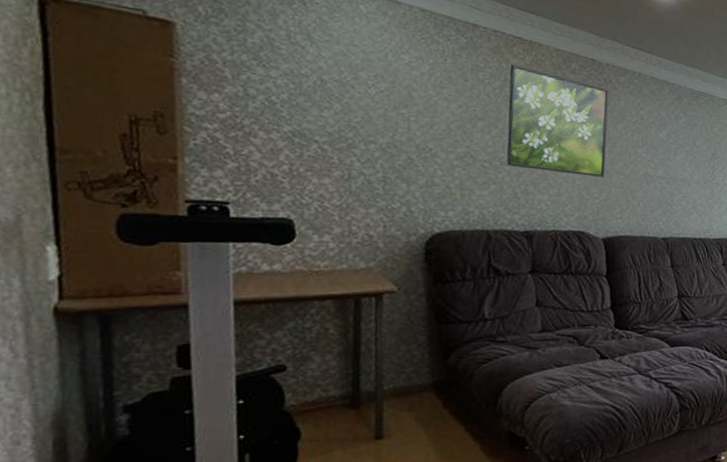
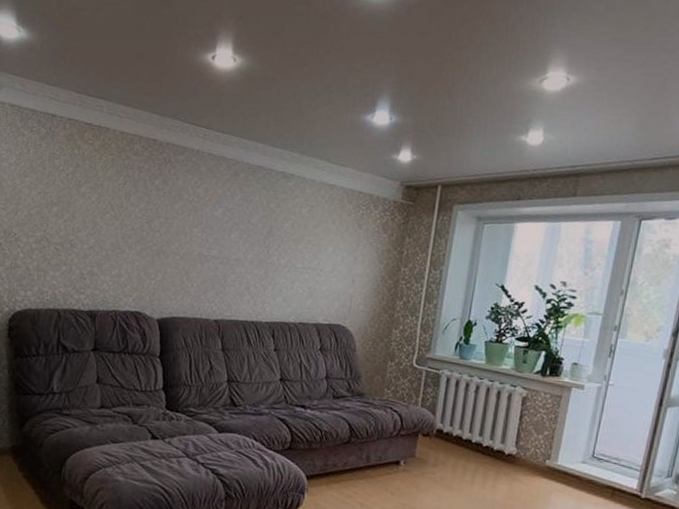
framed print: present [507,65,610,177] -> none [76,151,169,258]

